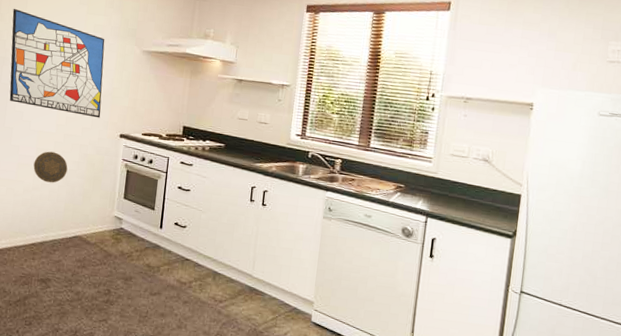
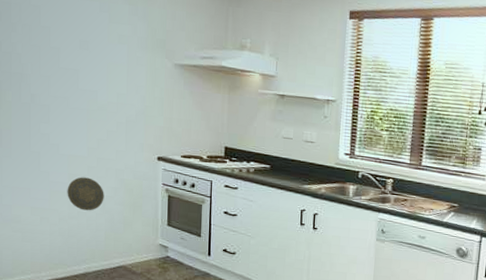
wall art: present [9,8,105,118] -> none [25,16,135,140]

